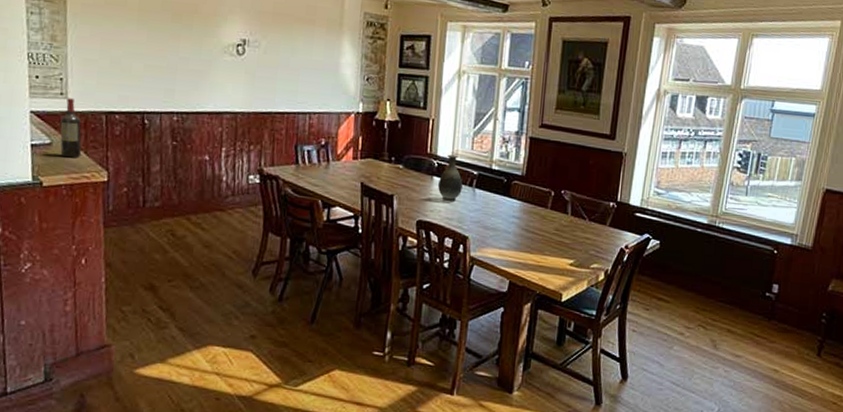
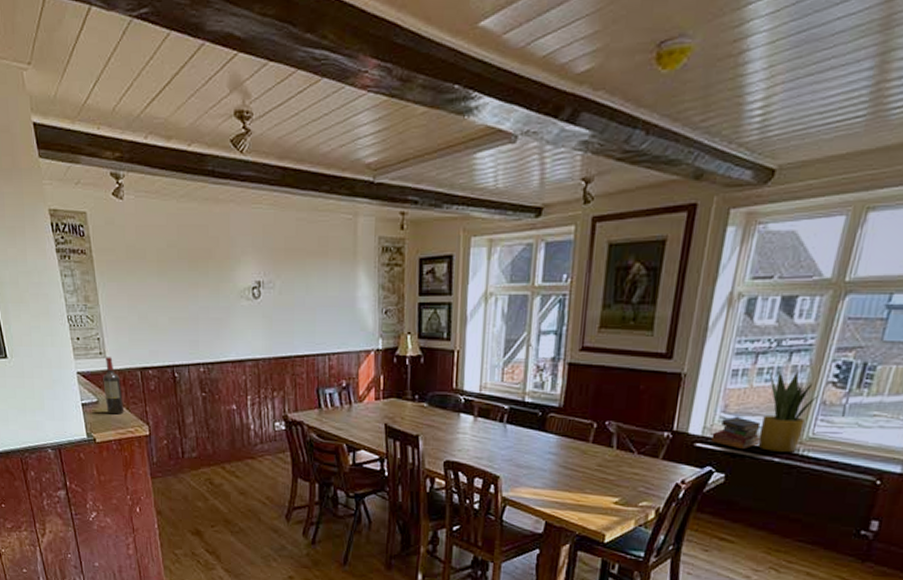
vase: present [438,154,463,203] -> none [466,388,492,440]
books: none [648,191,686,220] -> present [711,416,761,449]
planter: none [684,154,727,224] -> present [758,368,818,452]

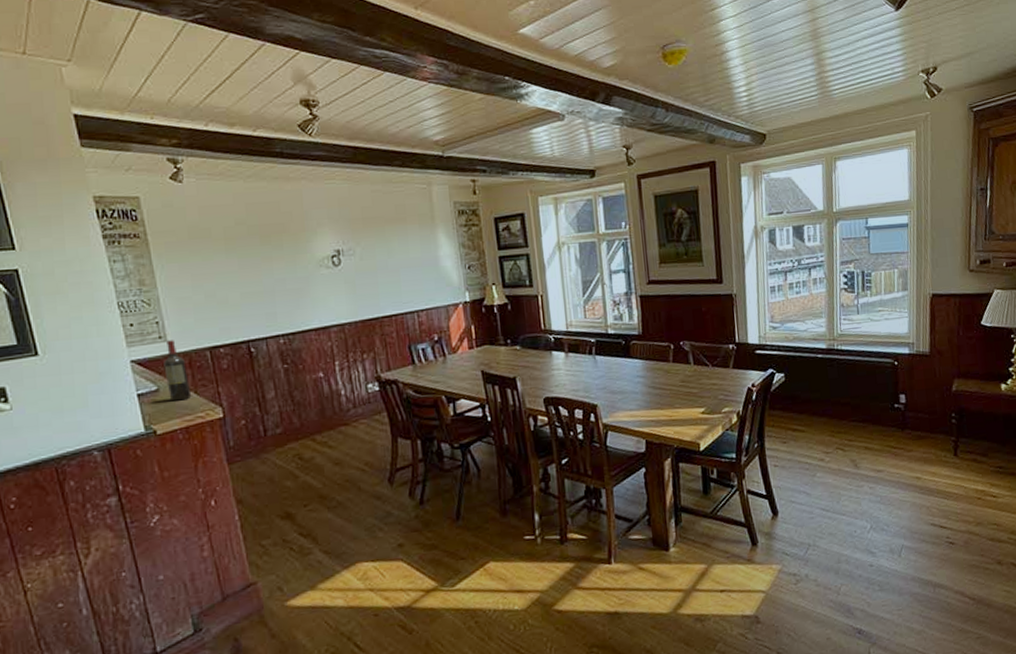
books: present [711,416,761,449] -> none [767,324,804,351]
planter: present [758,368,818,452] -> none [798,280,837,350]

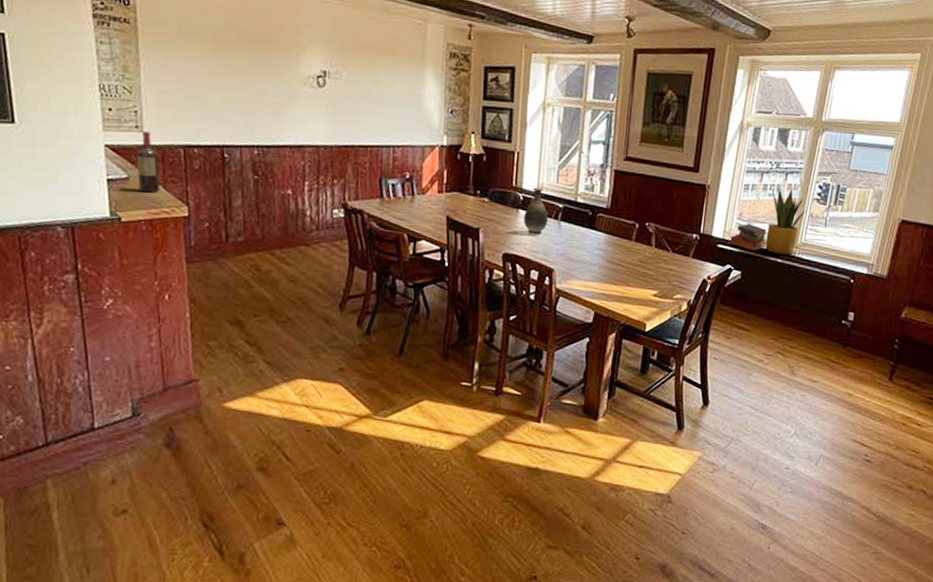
vase: none [558,326,583,374] -> present [524,187,548,235]
books: none [767,324,804,351] -> present [730,223,767,251]
planter: none [798,280,837,350] -> present [765,186,807,255]

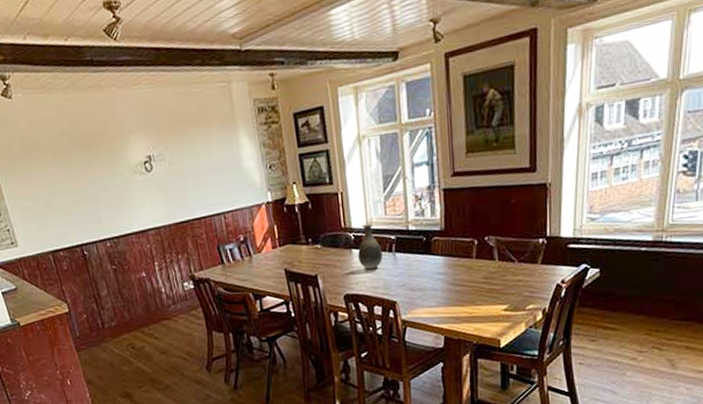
wine bottle: present [136,131,161,193] -> none [17,245,43,298]
books: present [730,223,767,251] -> none [582,215,626,244]
planter: present [765,186,807,255] -> none [624,163,672,242]

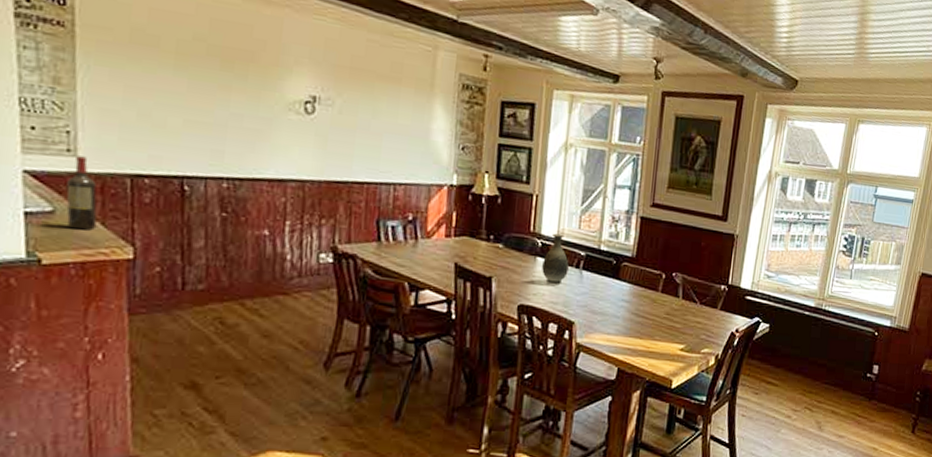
wine bottle: none [17,245,43,298] -> present [66,156,98,231]

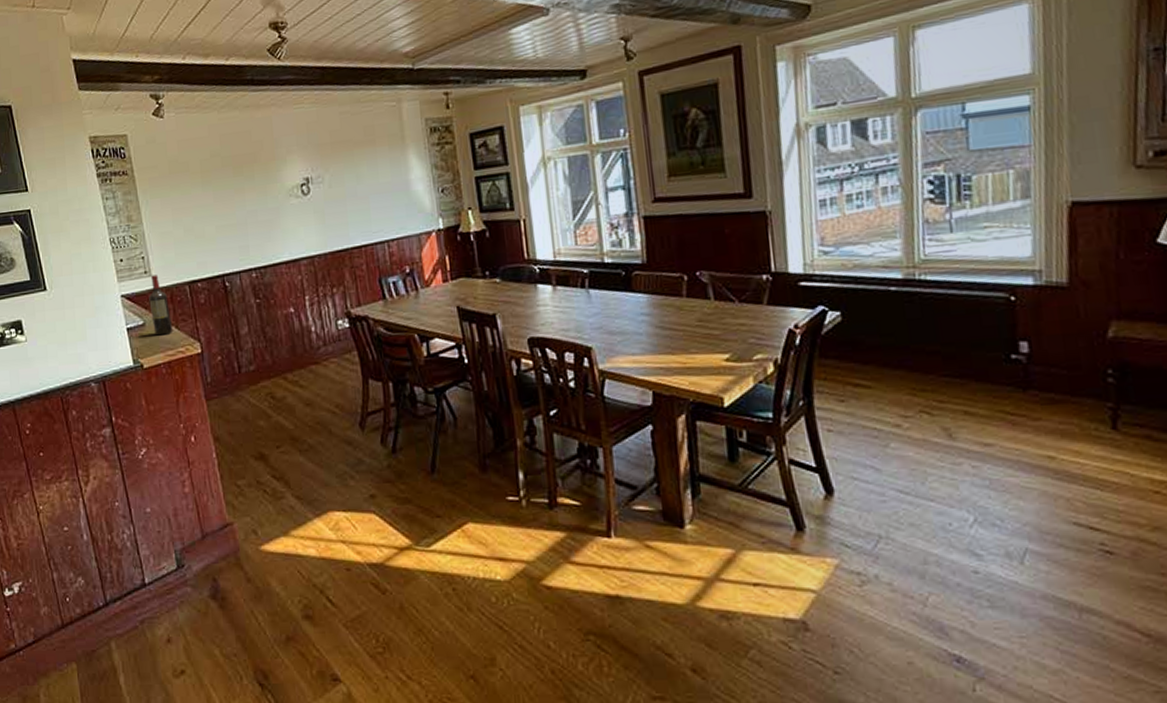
vase: present [542,233,569,285] -> none [544,254,574,311]

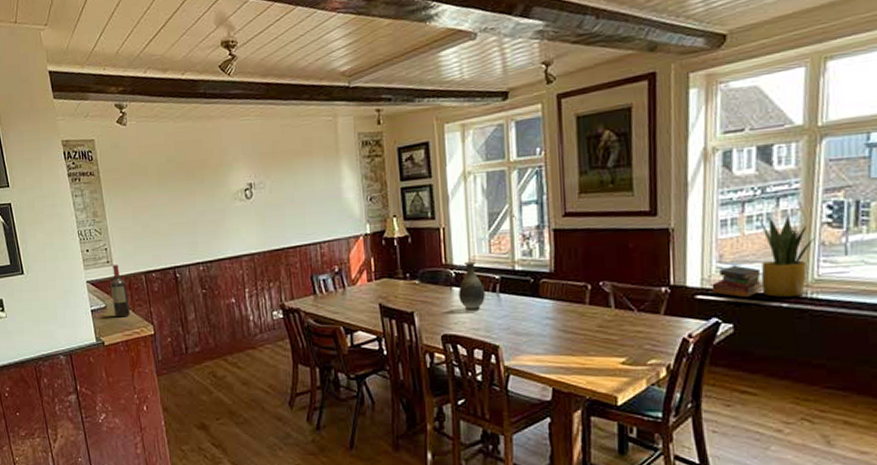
vase: none [544,254,574,311] -> present [459,261,485,312]
books: none [815,248,869,282] -> present [712,265,763,297]
planter: none [860,189,919,280] -> present [760,212,816,297]

